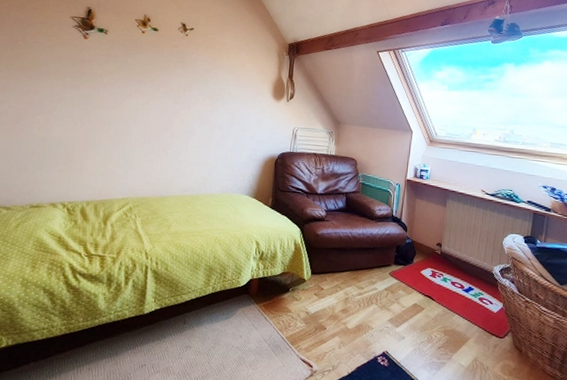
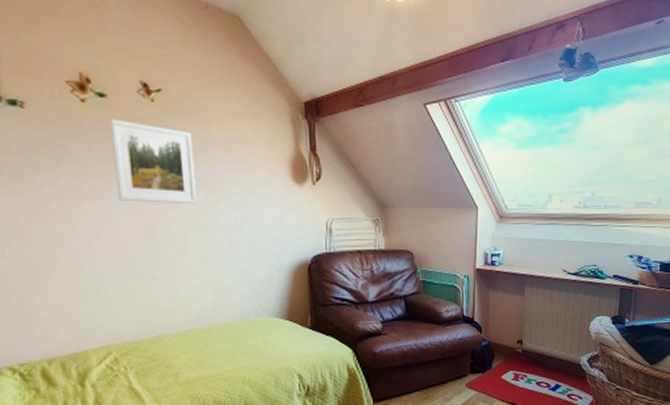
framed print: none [153,45,209,107] -> present [109,119,197,205]

